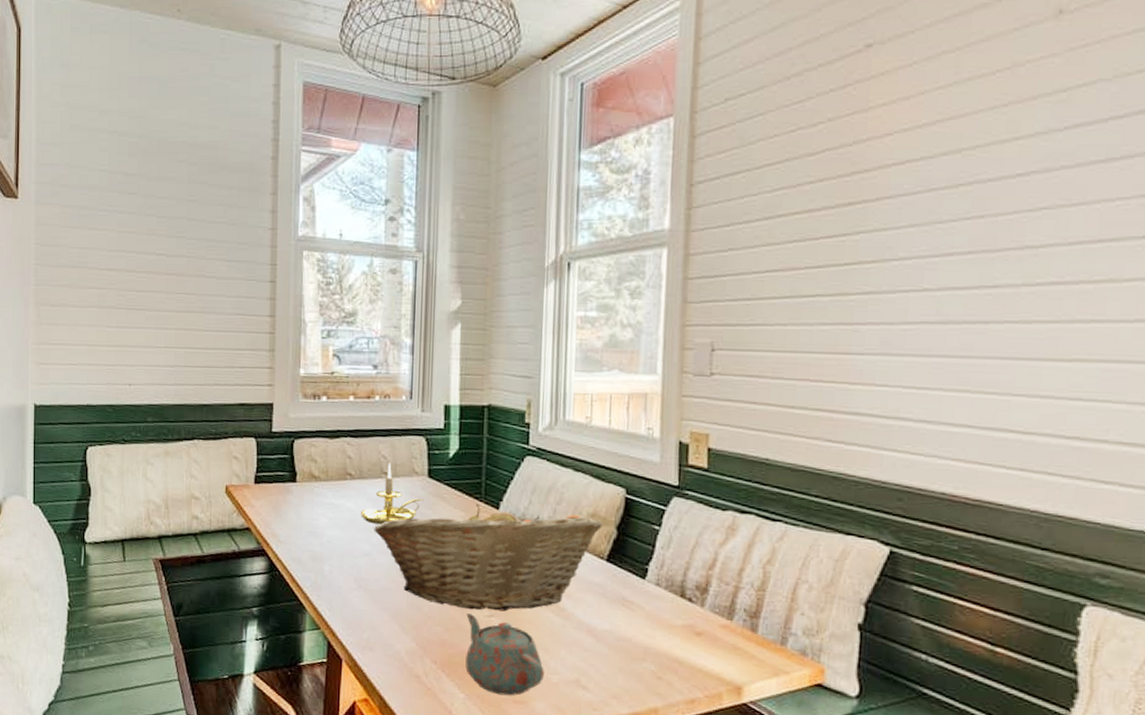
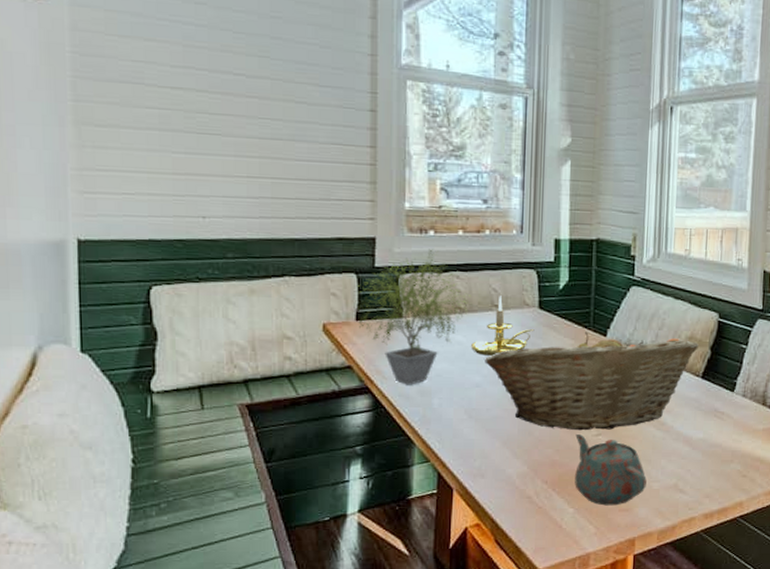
potted plant: none [251,414,361,550] -> present [352,249,471,385]

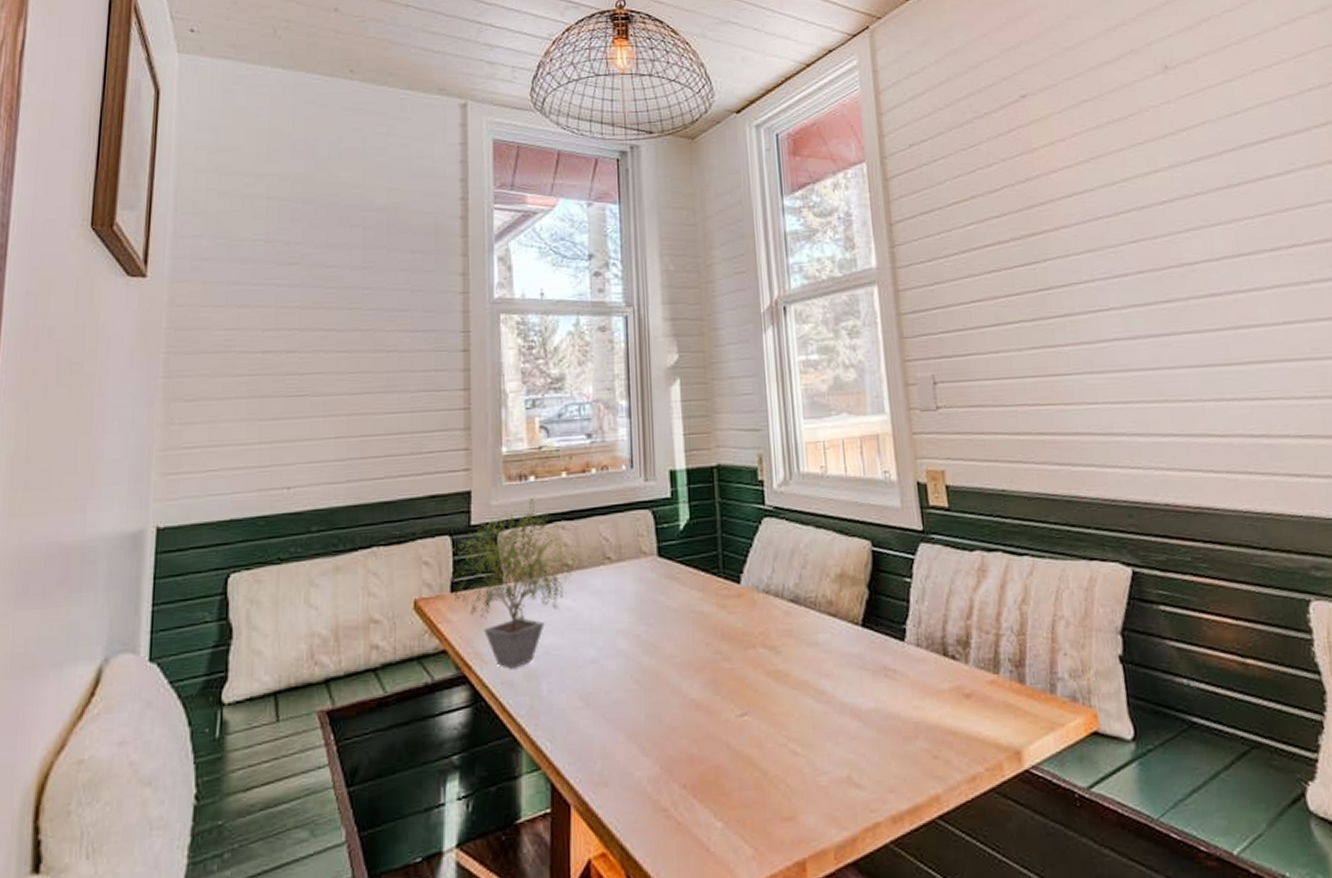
candle holder: present [470,296,535,356] -> none [581,545,655,622]
fruit basket: present [485,332,698,431] -> none [599,577,852,711]
teapot: present [575,434,647,506] -> none [715,716,811,815]

